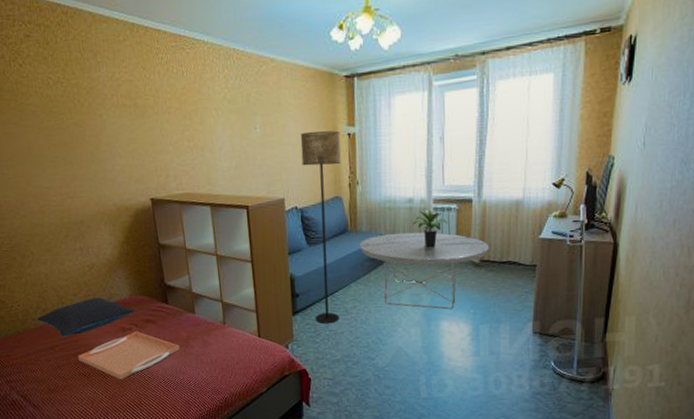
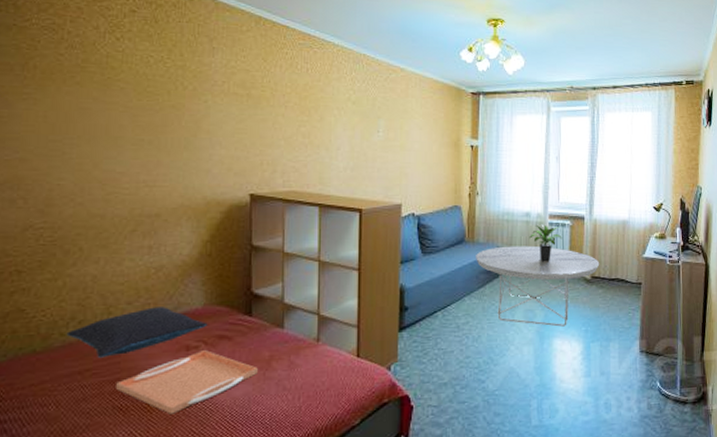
floor lamp: present [300,130,341,324] -> none [423,141,464,342]

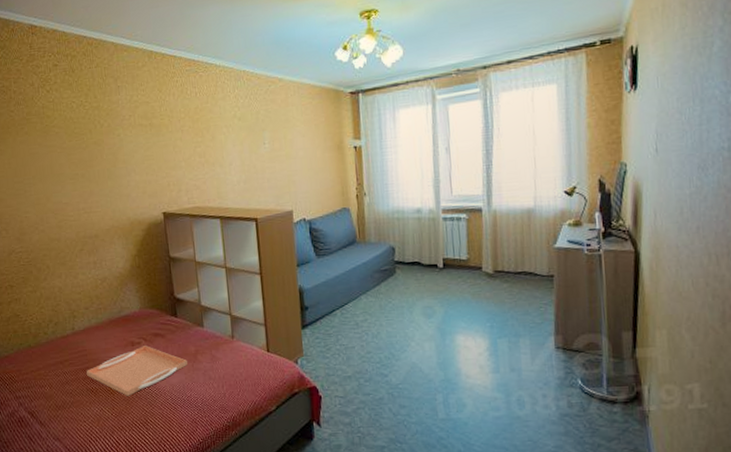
pillow: present [66,307,208,358] -> none [48,311,145,351]
coffee table: present [476,245,600,327] -> none [368,242,503,323]
potted plant: present [529,224,562,262] -> none [422,220,459,259]

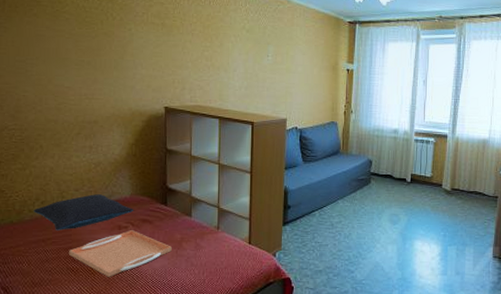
pillow: none [48,311,145,351] -> present [33,194,134,230]

